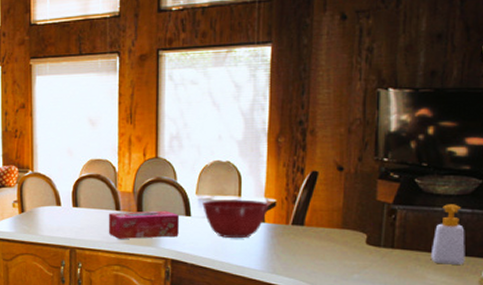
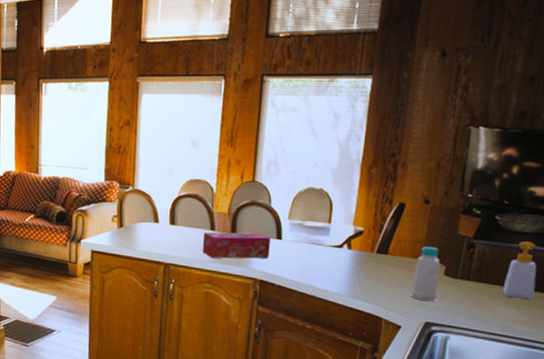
mixing bowl: present [202,199,269,239] -> none [293,225,357,264]
bottle: none [332,215,361,273] -> present [410,247,441,302]

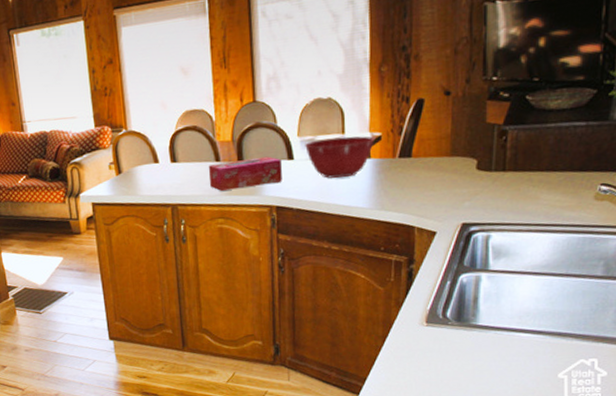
mixing bowl: none [293,225,357,264] -> present [305,136,374,179]
bottle: present [410,247,441,302] -> none [442,141,472,202]
soap bottle: present [502,241,537,299] -> none [543,118,580,183]

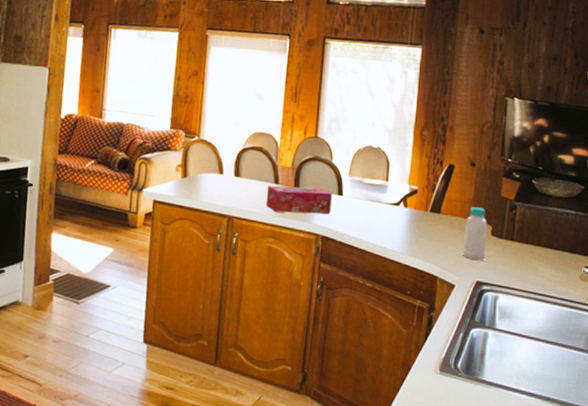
mixing bowl: present [305,136,374,179] -> none [354,182,412,221]
bottle: none [442,141,472,202] -> present [462,207,487,261]

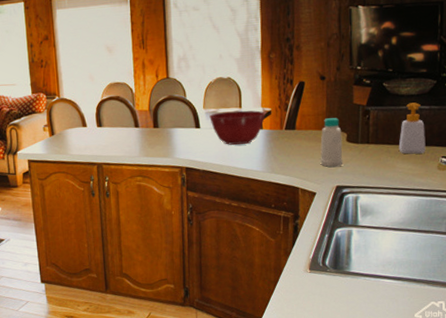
tissue box: present [265,186,332,214] -> none [129,124,191,153]
mixing bowl: none [354,182,412,221] -> present [209,110,265,145]
soap bottle: none [542,205,570,260] -> present [398,102,426,154]

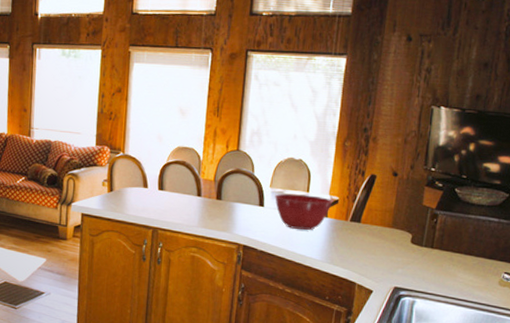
bottle: present [320,118,343,168] -> none [381,216,408,268]
soap bottle: present [398,102,426,154] -> none [462,213,492,266]

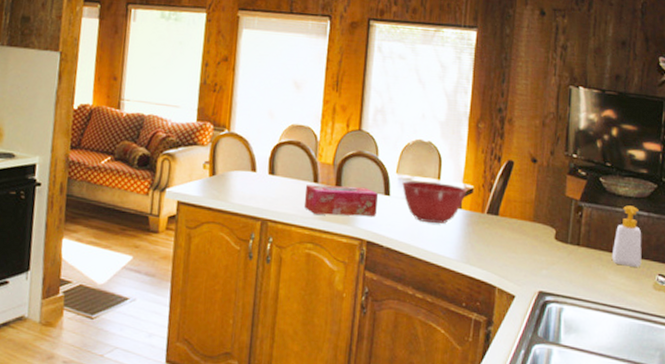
tissue box: none [189,198,253,225] -> present [303,185,378,217]
soap bottle: none [462,213,492,266] -> present [611,205,642,267]

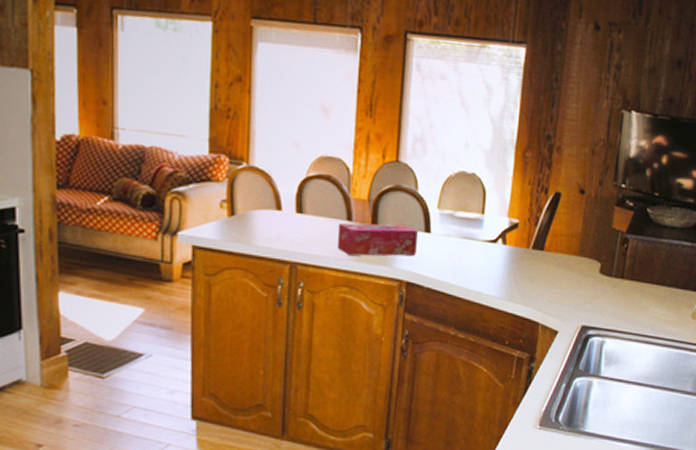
mixing bowl: present [402,180,467,224] -> none [444,216,512,262]
soap bottle: present [611,205,642,267] -> none [654,236,685,298]

